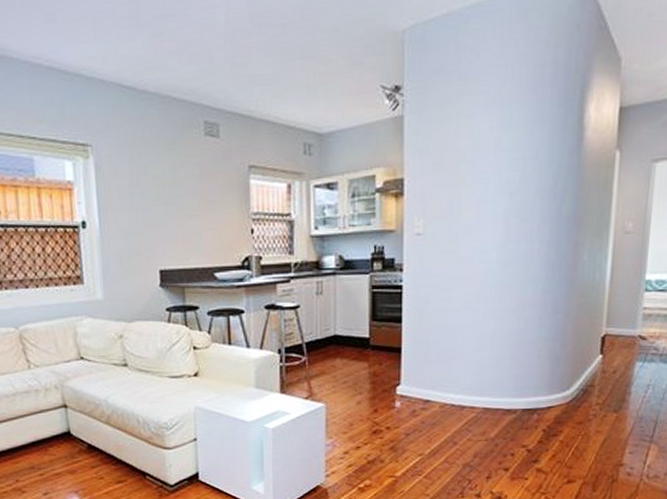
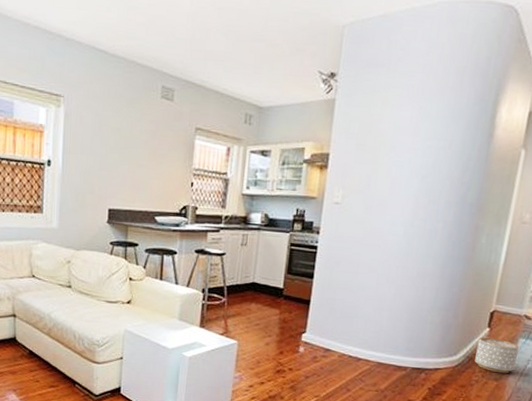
planter: none [590,365,636,404] -> present [474,337,519,374]

